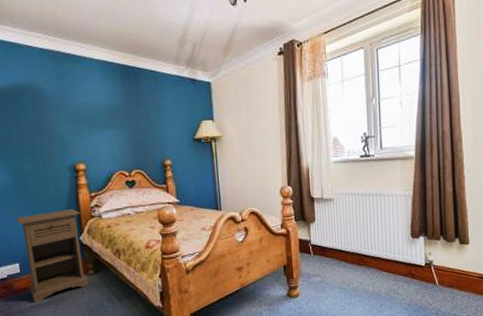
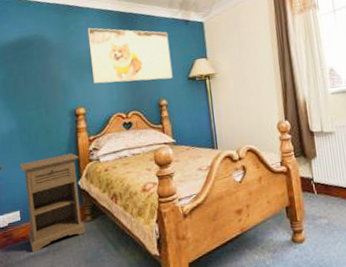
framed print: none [86,79,178,140] -> present [87,27,173,84]

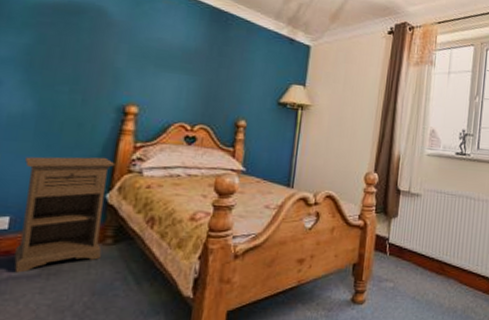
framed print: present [87,27,173,84] -> none [158,14,267,99]

